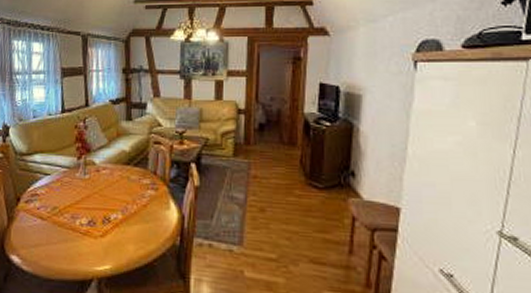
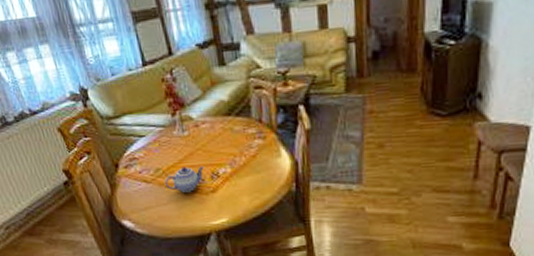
teapot: none [59,208,98,234] -> present [165,166,204,192]

